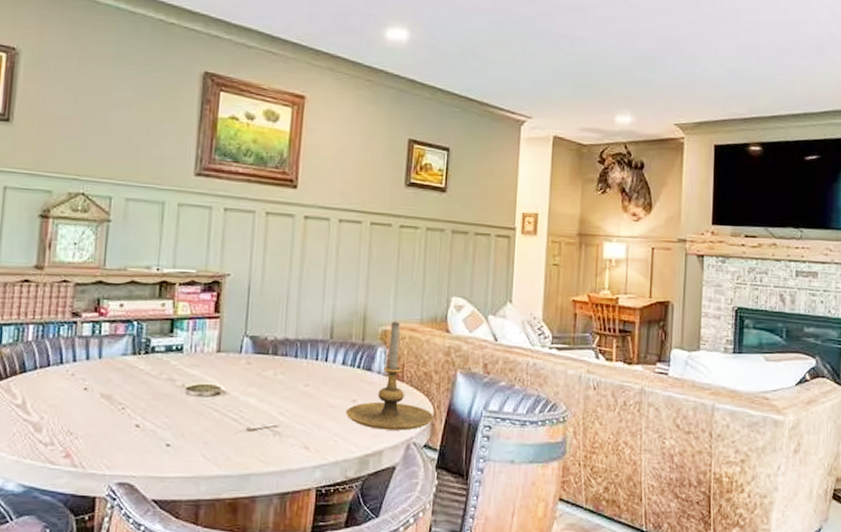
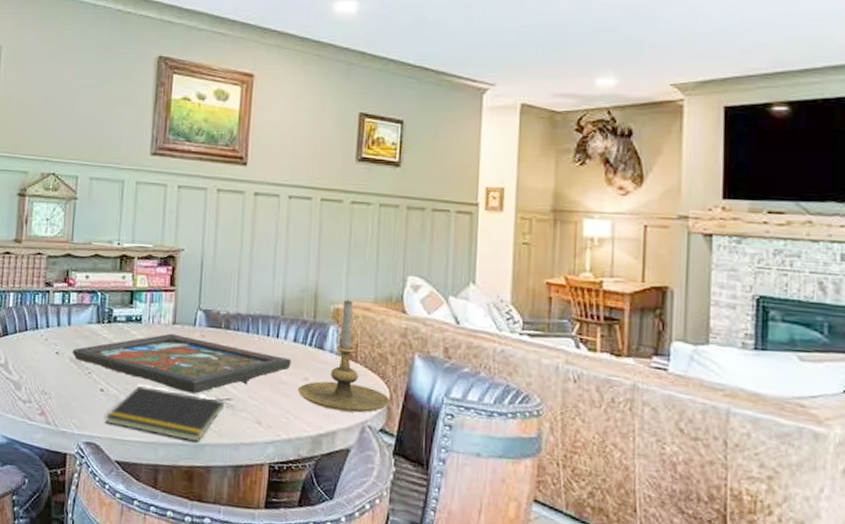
framed painting: none [103,362,340,423] -> present [72,333,291,394]
notepad: none [141,418,272,473] -> present [106,385,225,442]

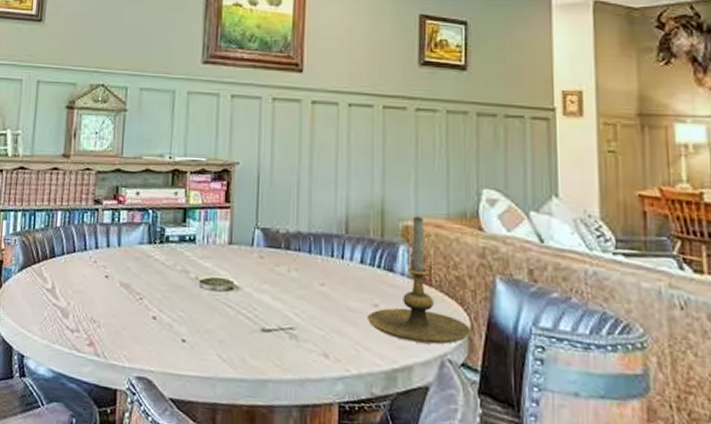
framed painting: present [72,333,291,394] -> none [122,254,359,322]
notepad: present [106,385,225,442] -> none [159,312,288,378]

